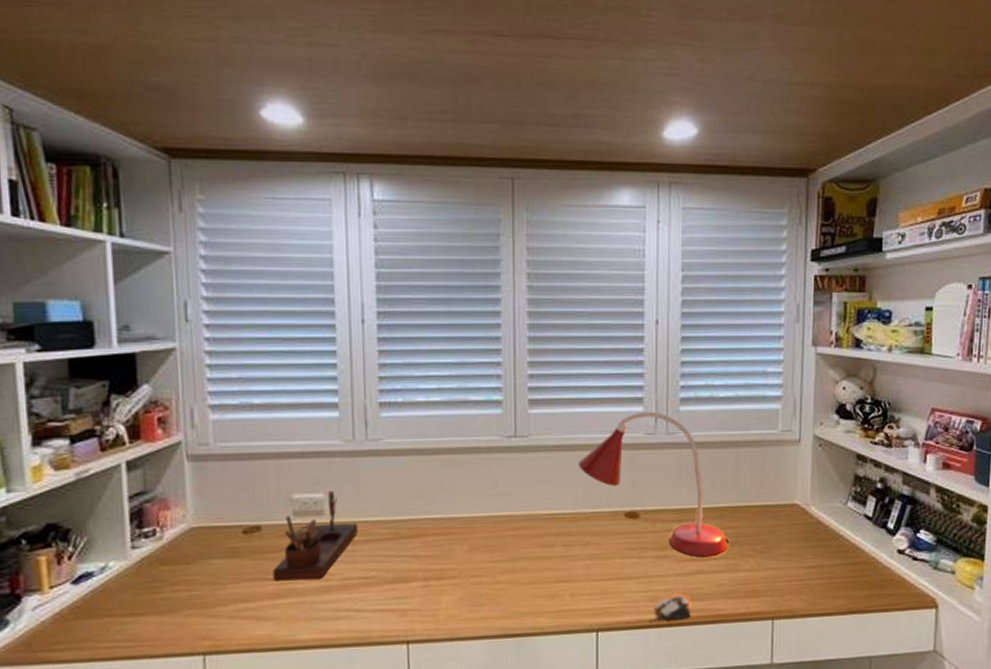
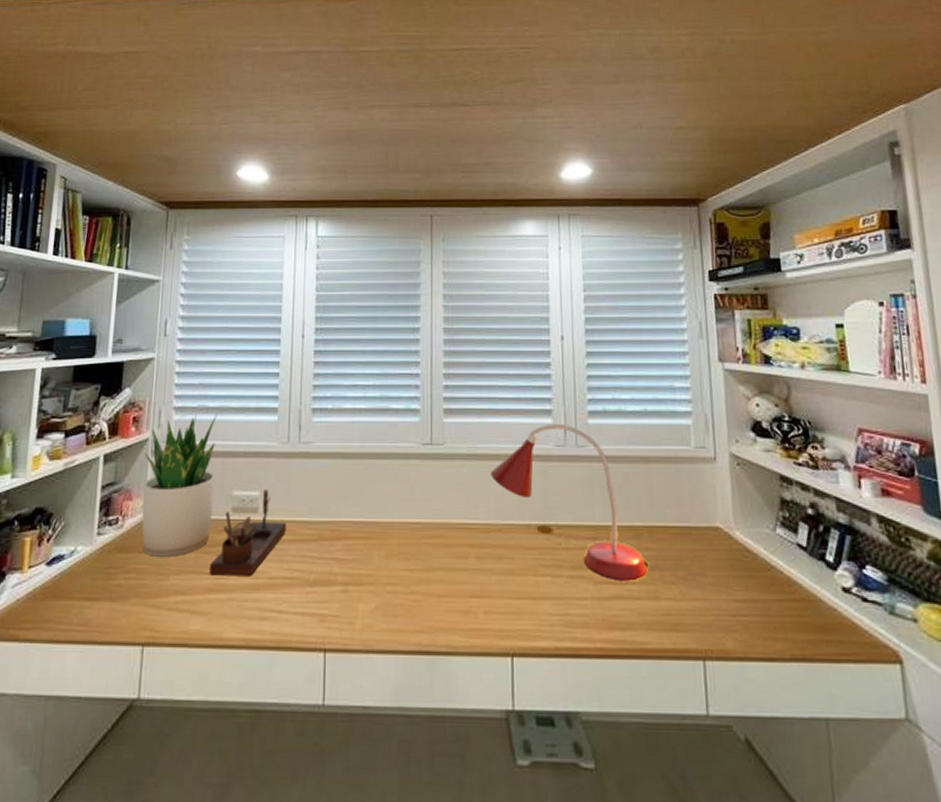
planter: none [178,411,271,567] -> present [142,413,218,557]
computer mouse: present [649,595,690,623] -> none [566,621,611,652]

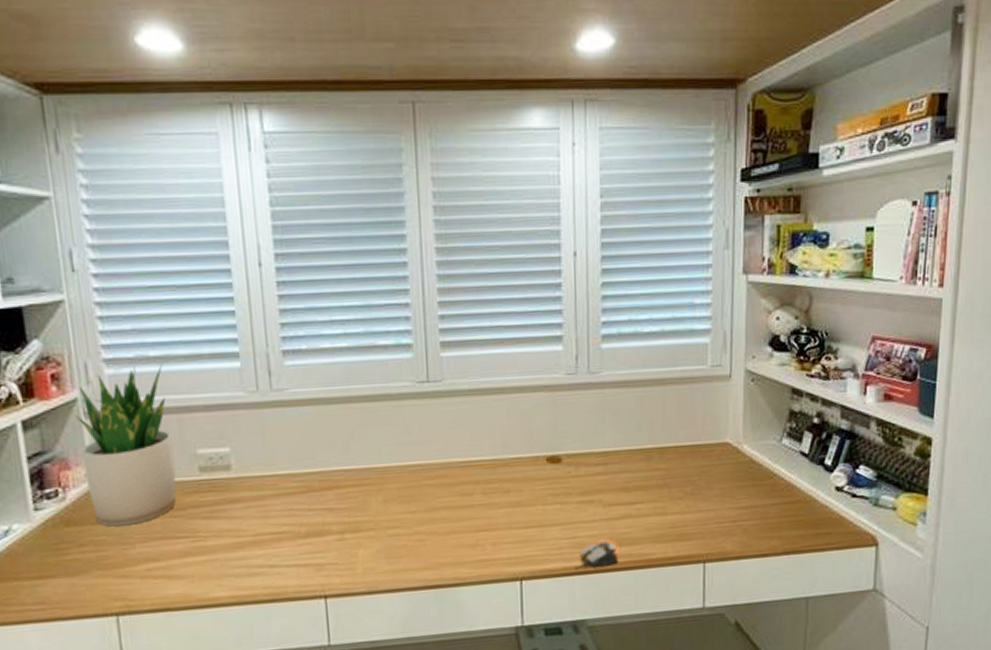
desk organizer: present [209,488,286,576] -> none [182,443,268,539]
desk lamp: present [491,423,649,581] -> none [496,350,658,502]
computer mouse: none [566,621,611,652] -> present [574,540,617,570]

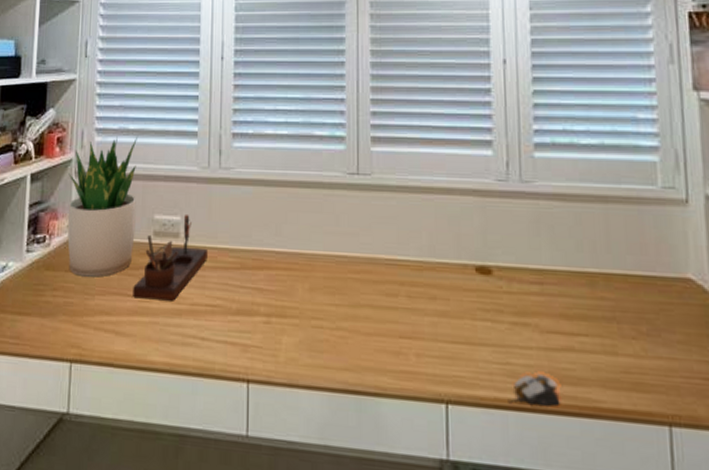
desk organizer: none [182,443,268,539] -> present [133,213,208,301]

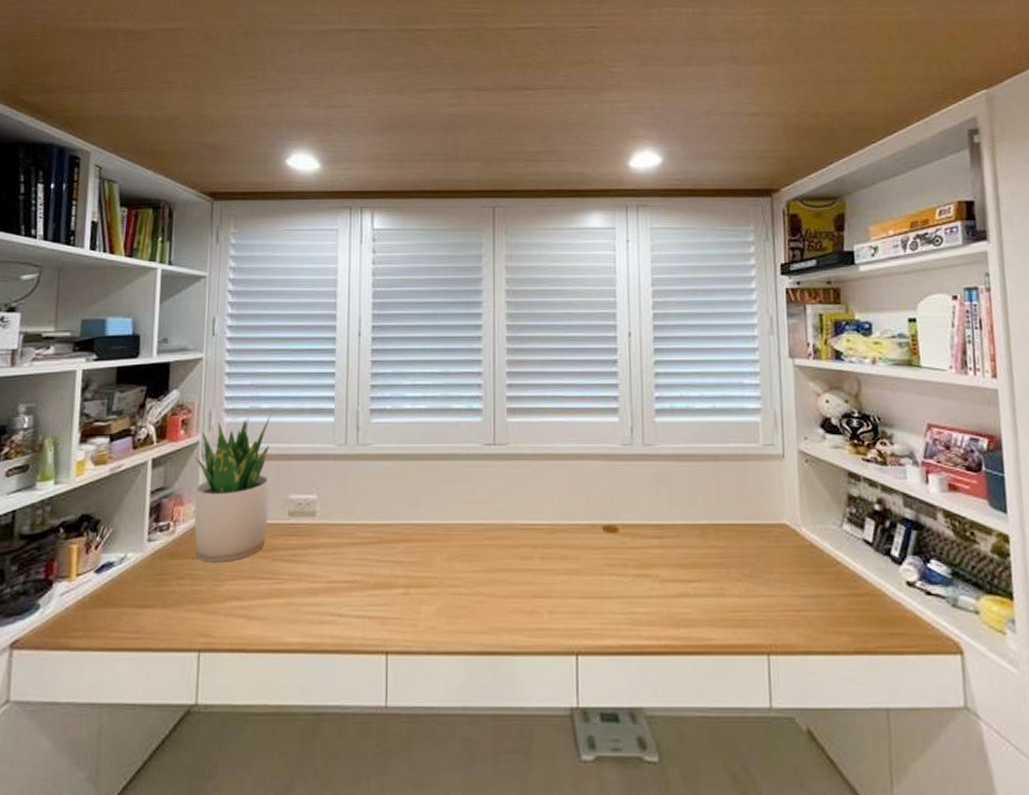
desk organizer: present [133,213,208,301] -> none [266,491,345,581]
computer mouse: present [508,373,559,407] -> none [631,619,675,649]

